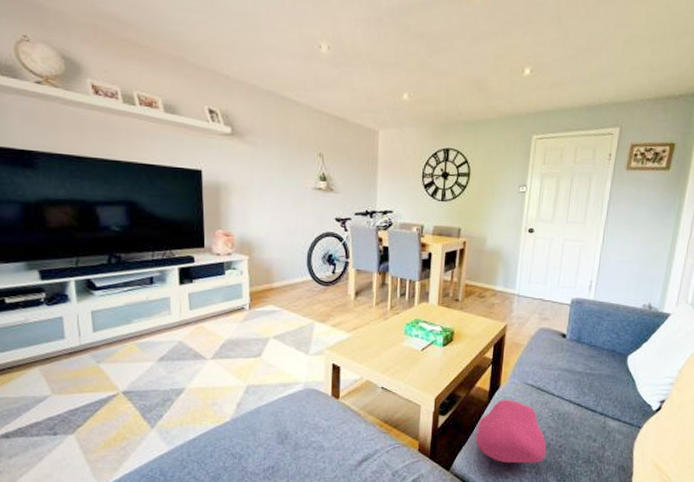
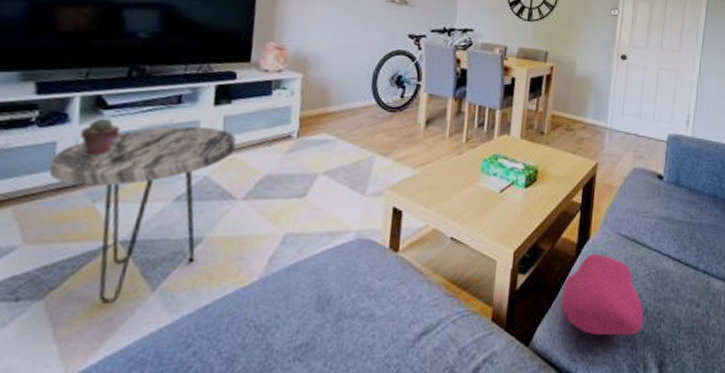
side table: none [61,302,200,438] -> present [48,126,236,305]
potted succulent: none [79,297,110,327] -> present [79,118,121,156]

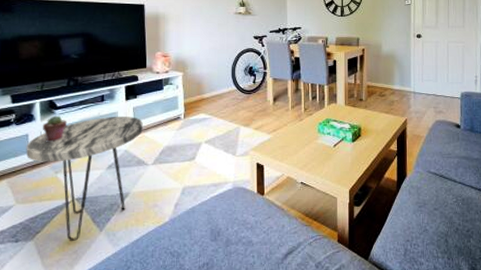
cushion: present [560,254,644,336] -> none [389,188,456,250]

